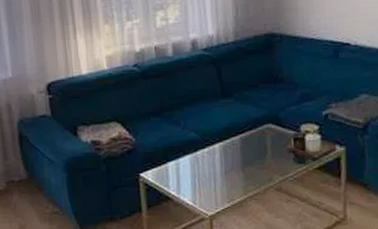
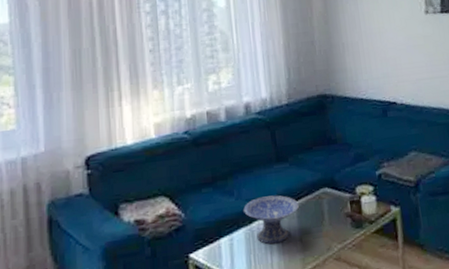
decorative bowl: none [189,127,243,171] -> present [243,195,300,245]

